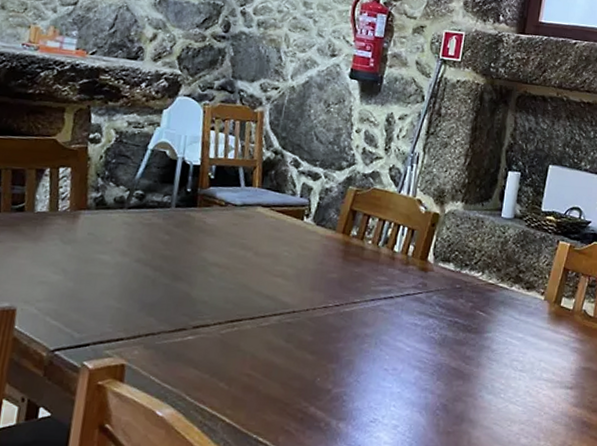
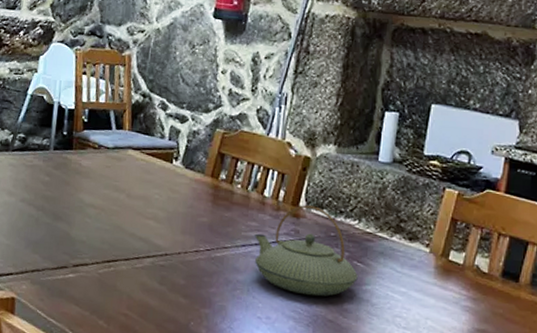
teapot: none [383,259,480,346] -> present [254,205,358,297]

